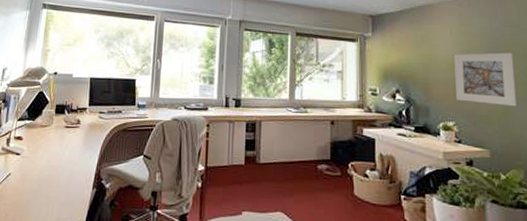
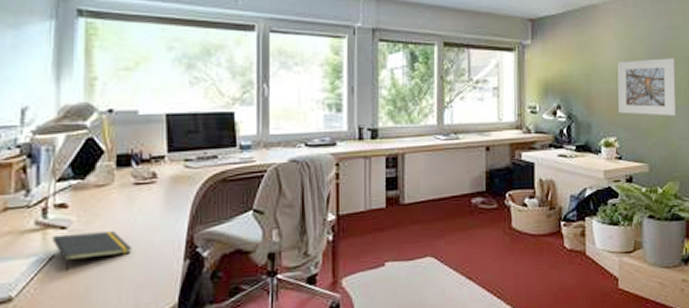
notepad: none [11,158,59,187] -> present [53,231,132,272]

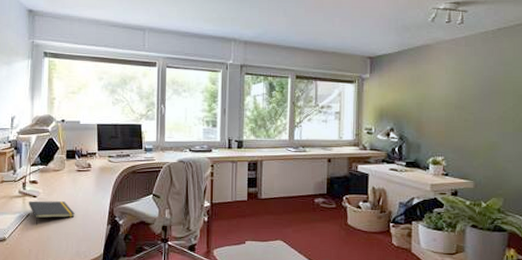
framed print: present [617,58,676,116] -> none [447,90,504,141]

